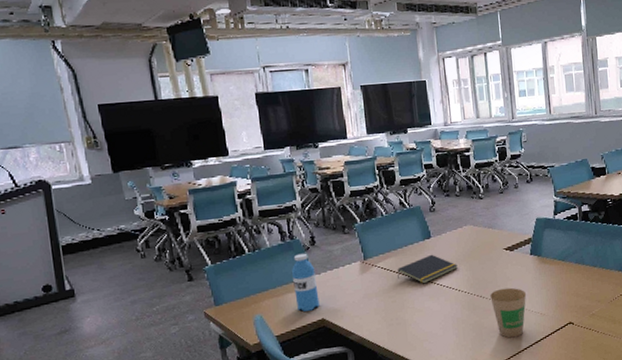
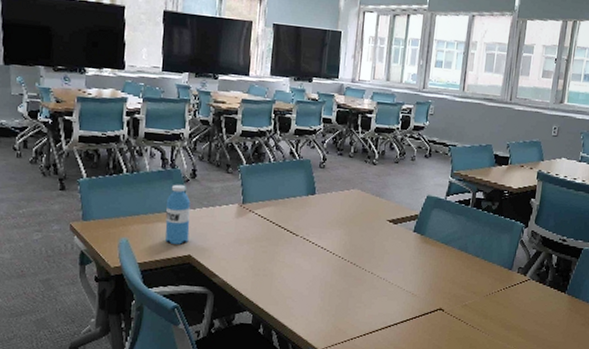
notepad: present [397,254,458,284] -> none [273,211,337,240]
paper cup: present [490,287,527,338] -> none [363,260,402,313]

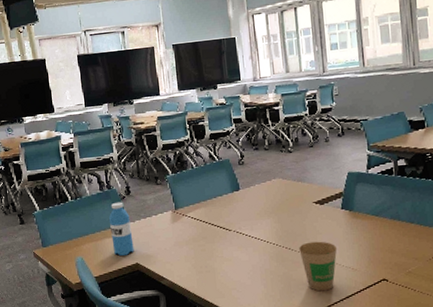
paper cup: none [363,260,402,313] -> present [299,241,337,292]

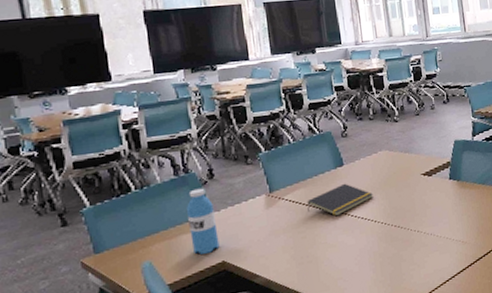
notepad: none [206,206,266,235] -> present [307,183,373,217]
paper cup: present [299,241,337,292] -> none [408,215,447,270]

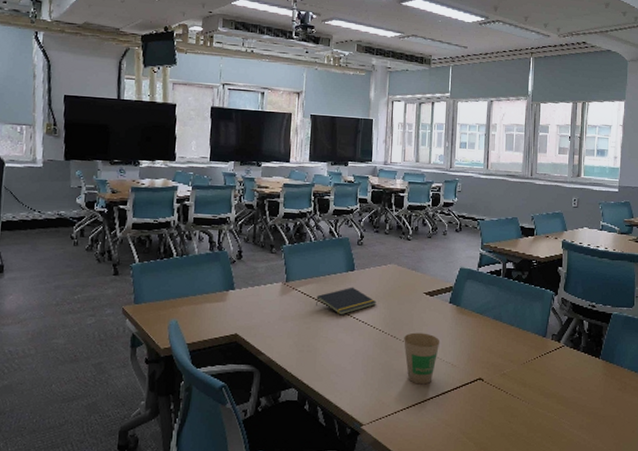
water bottle: present [186,188,220,254] -> none [213,265,237,324]
paper cup: none [408,215,447,270] -> present [404,332,441,385]

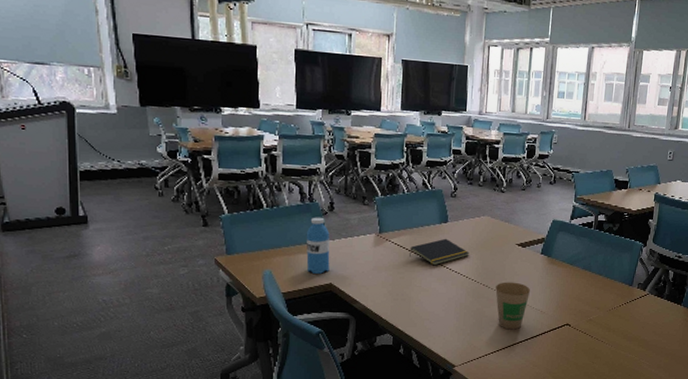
water bottle: none [213,265,237,324] -> present [306,217,330,274]

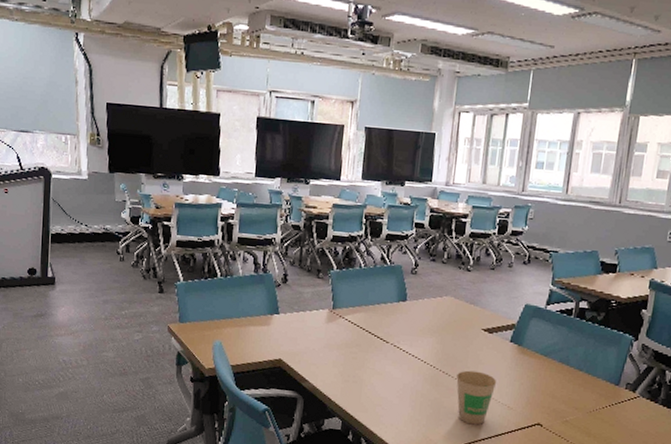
water bottle: present [306,217,330,274] -> none [257,288,282,348]
notepad: present [409,238,469,266] -> none [363,318,429,347]

